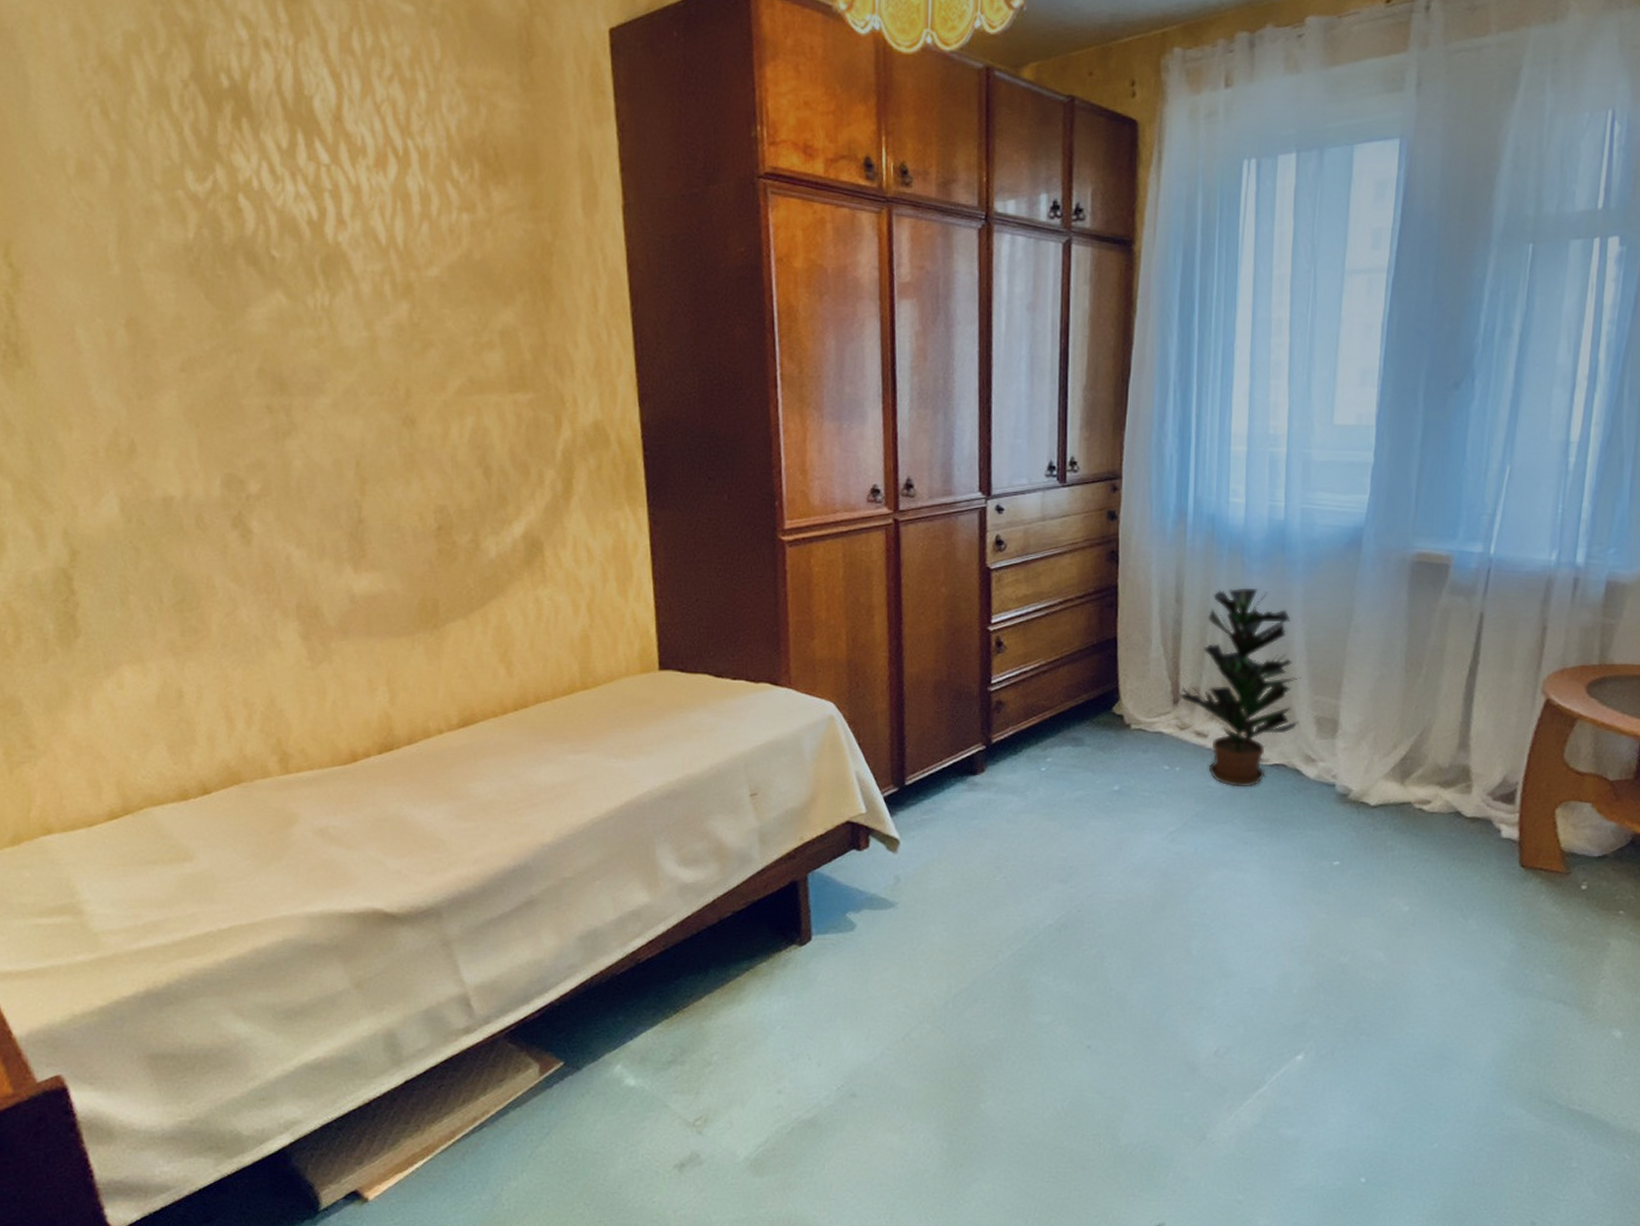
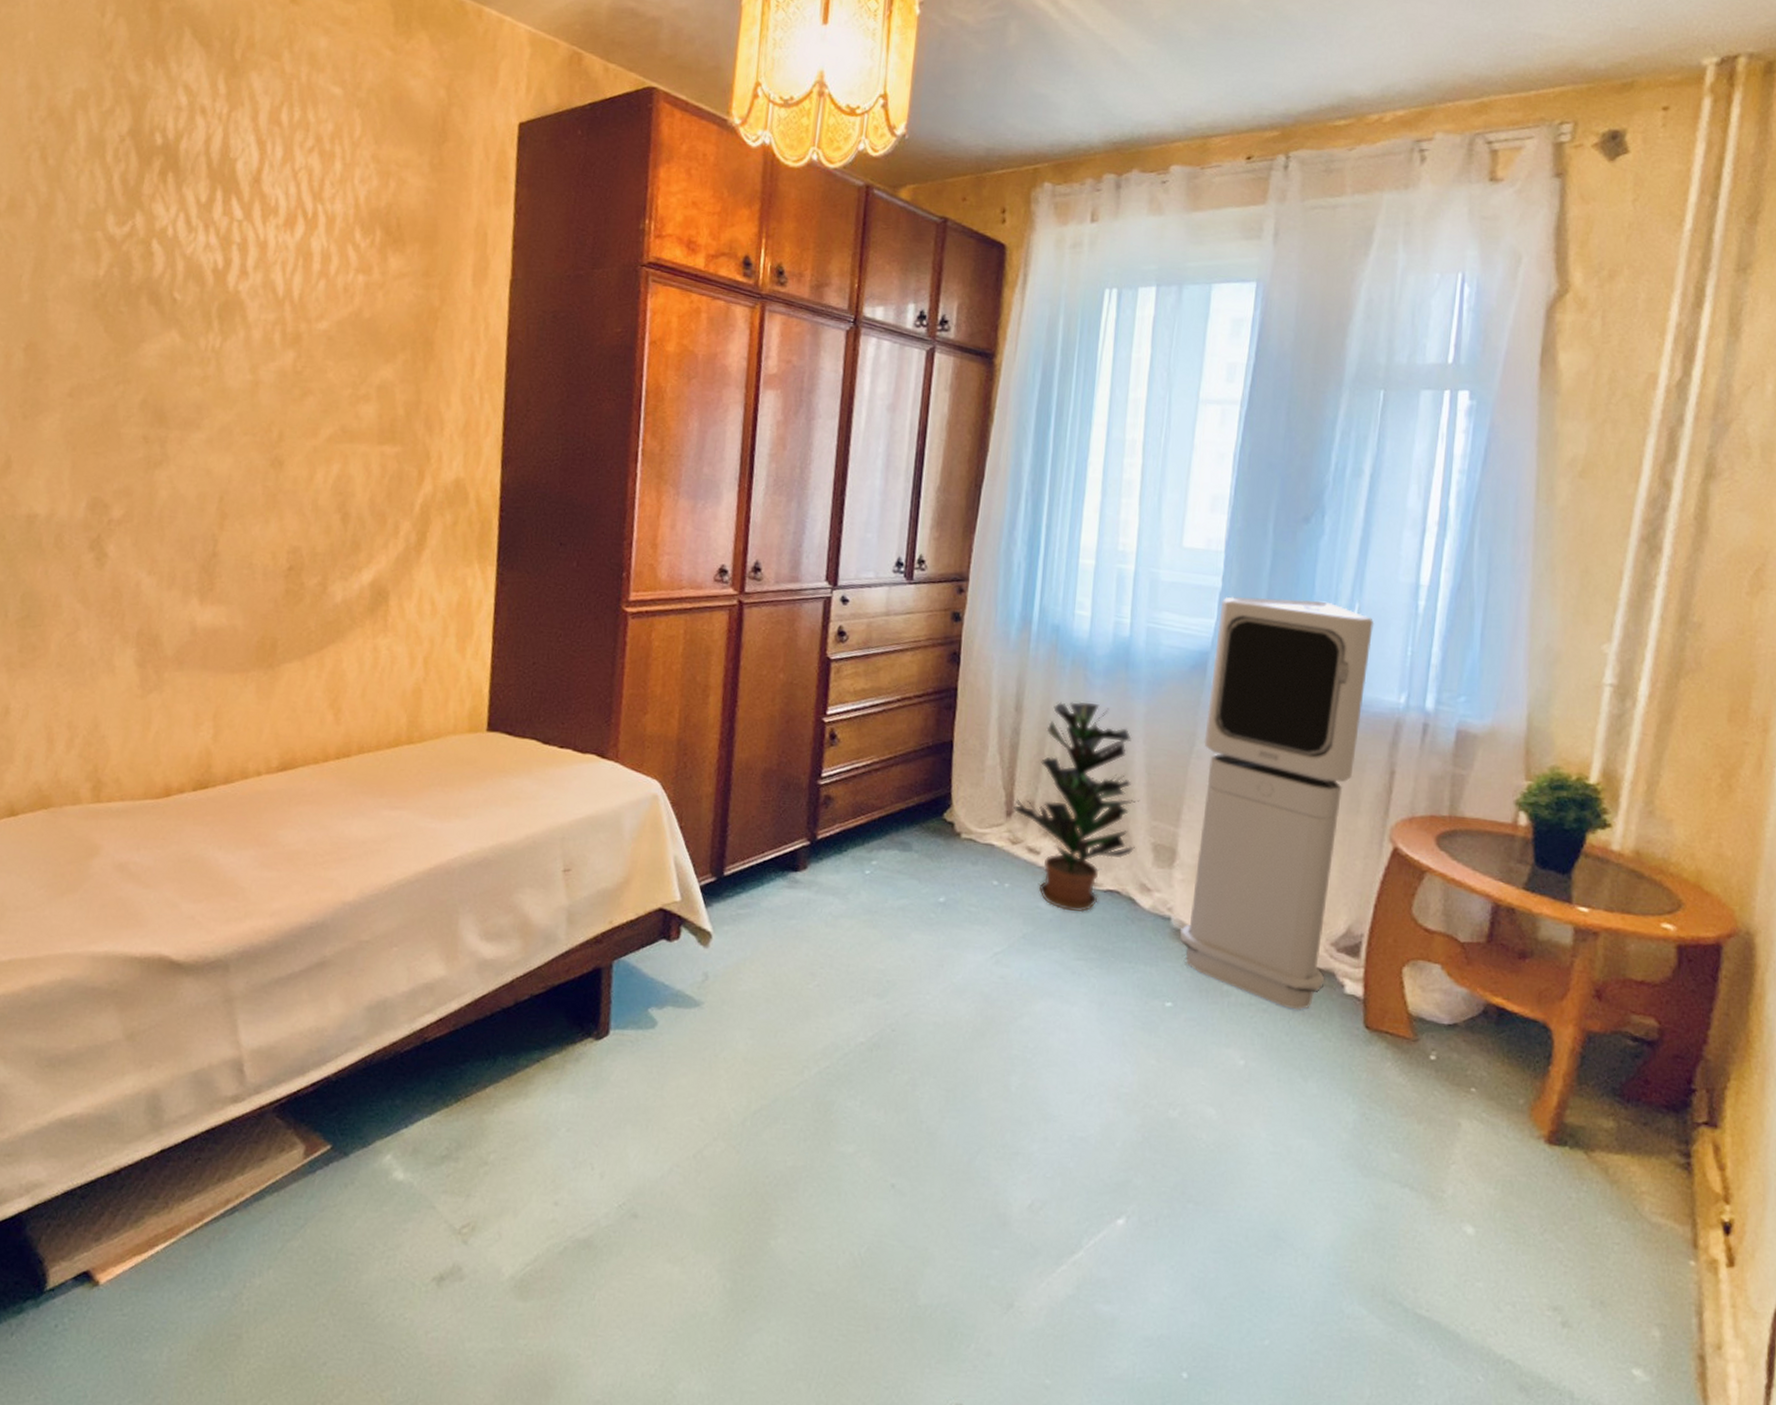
air purifier: none [1344,466,1526,857] -> present [1179,596,1375,1010]

